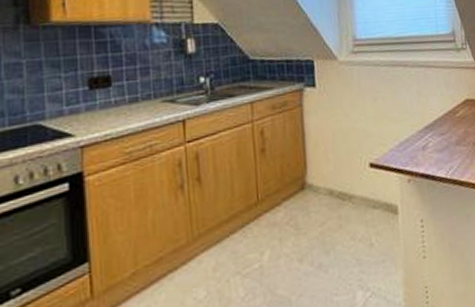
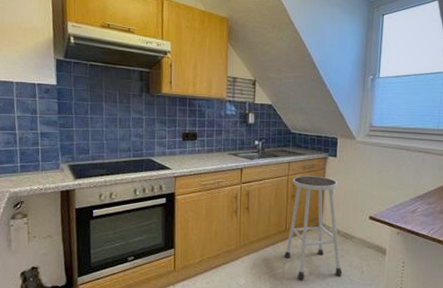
stool: none [259,116,345,272] -> present [284,175,343,279]

